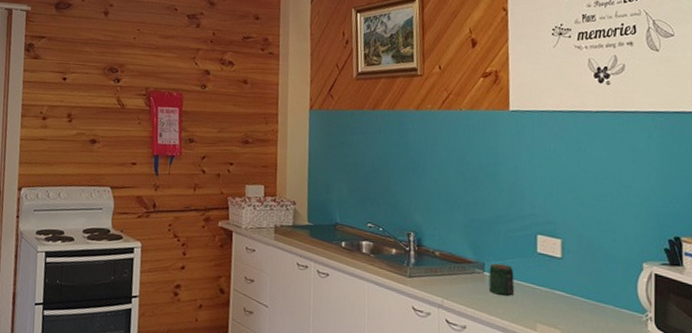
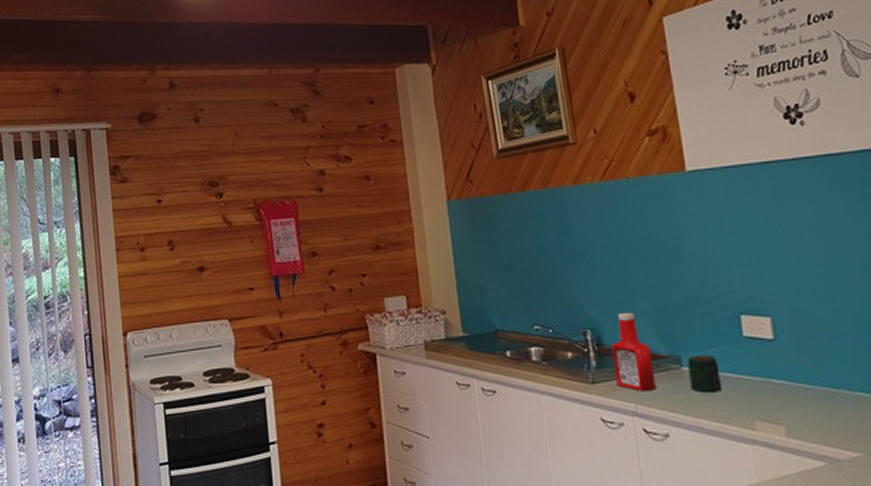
ketchup bottle: none [428,220,461,290] -> present [612,312,656,392]

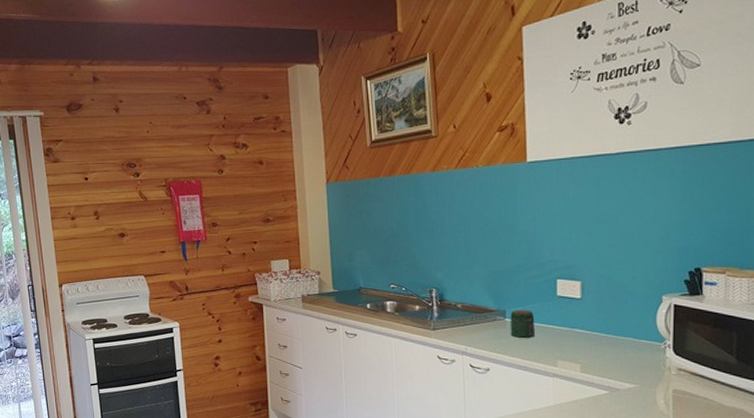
ketchup bottle: present [612,312,656,392] -> none [451,275,483,337]

